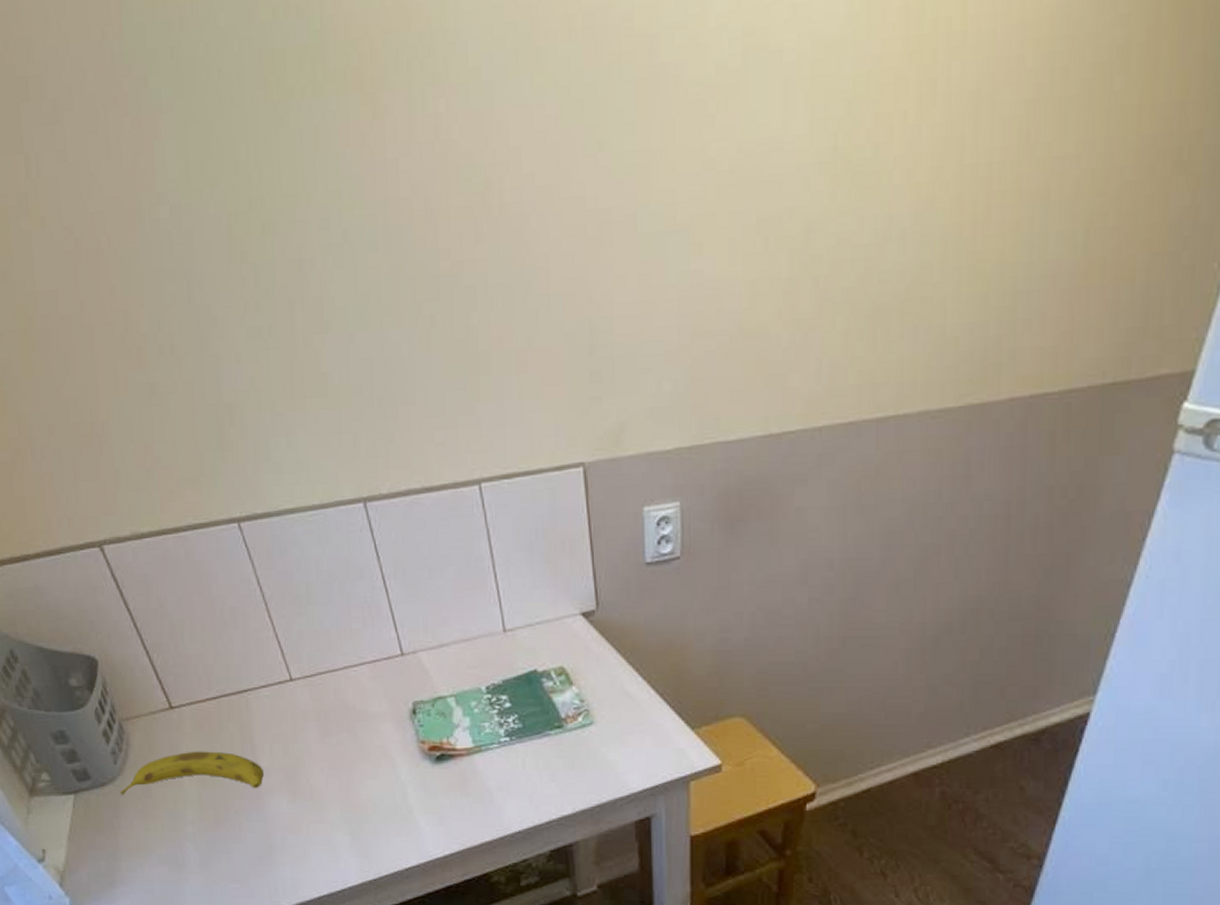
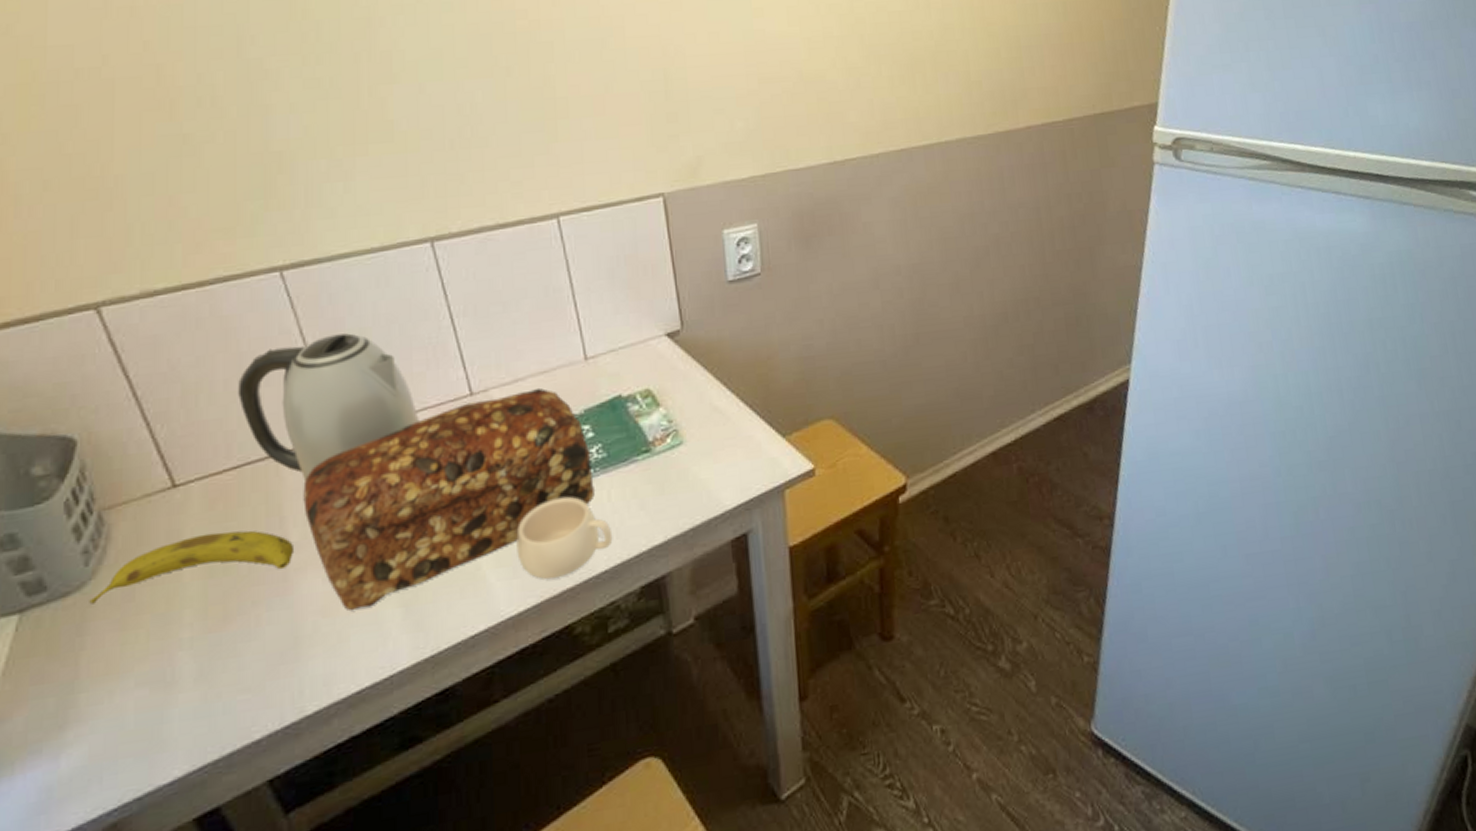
kettle: none [211,586,359,716] -> present [237,333,419,481]
bread loaf: none [268,654,511,831] -> present [303,387,595,610]
mug: none [442,759,526,832] -> present [516,496,613,580]

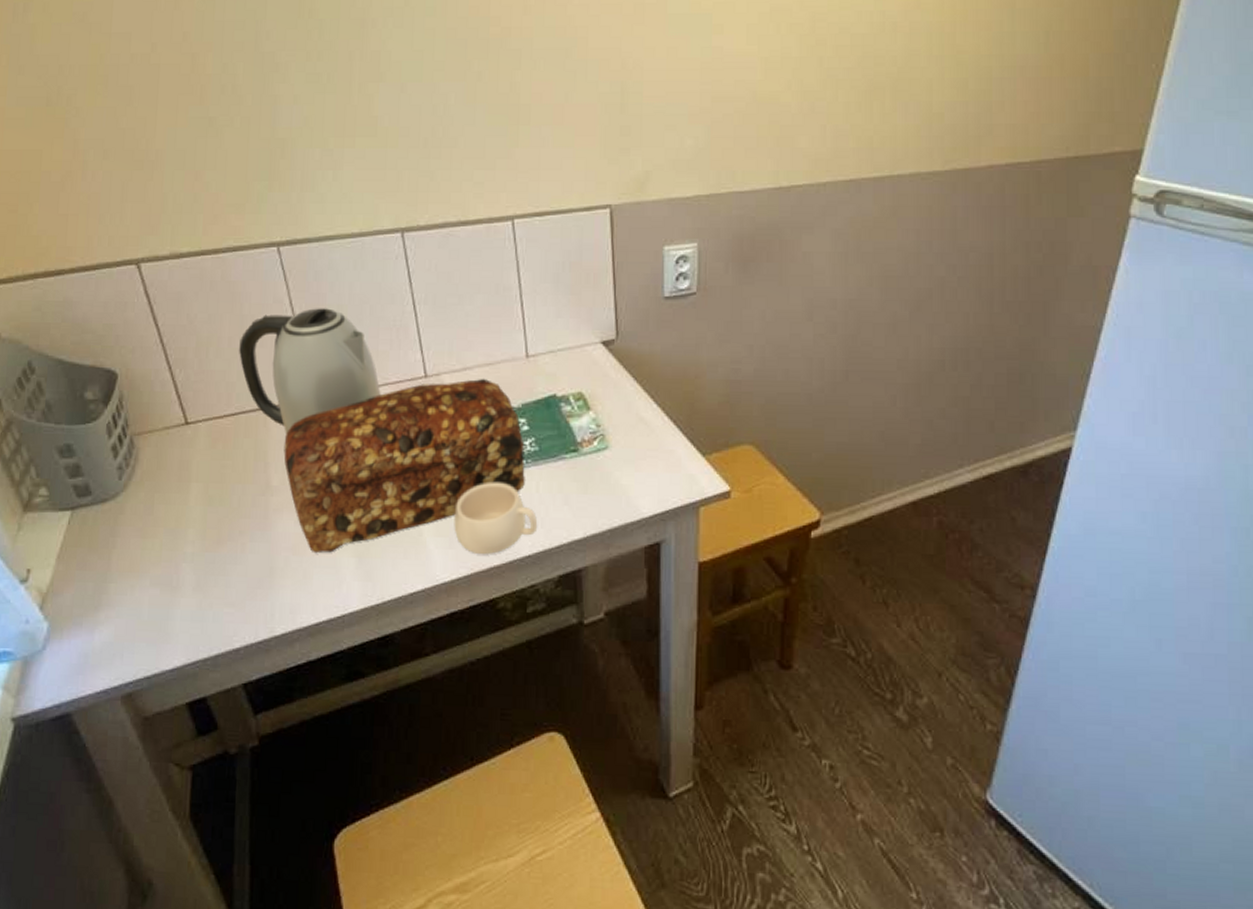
fruit: present [89,530,293,605] -> none [121,467,274,512]

